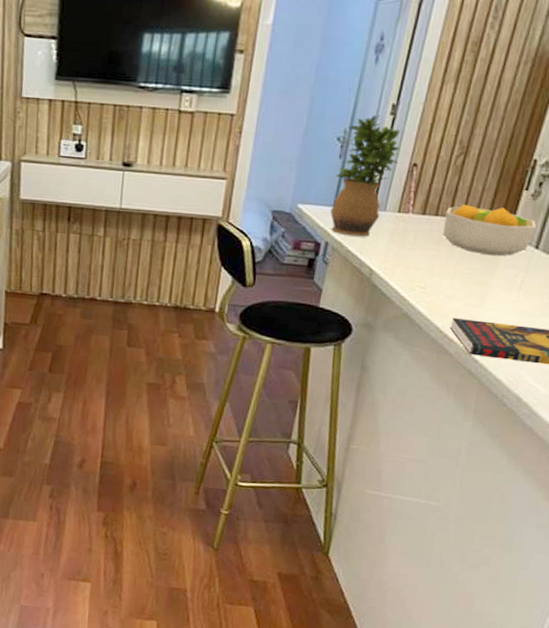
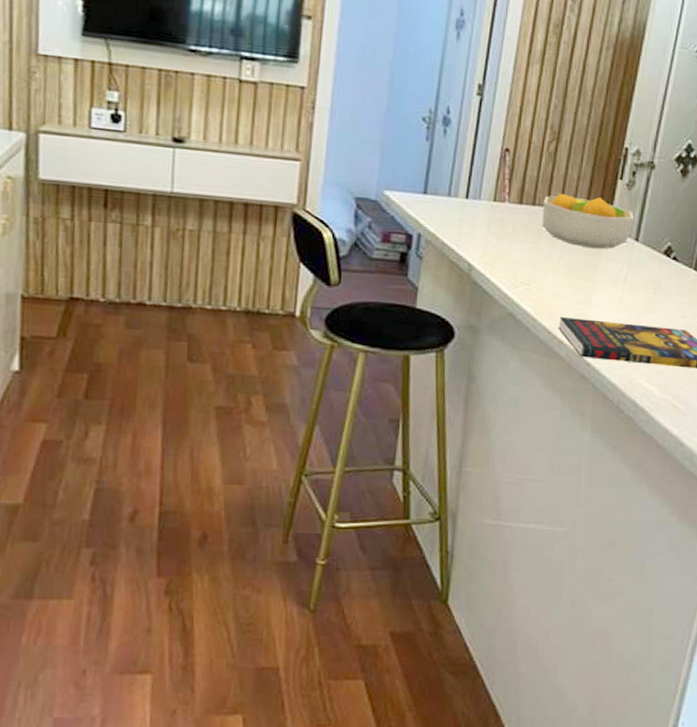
potted plant: present [330,114,401,237] -> none [420,94,491,228]

